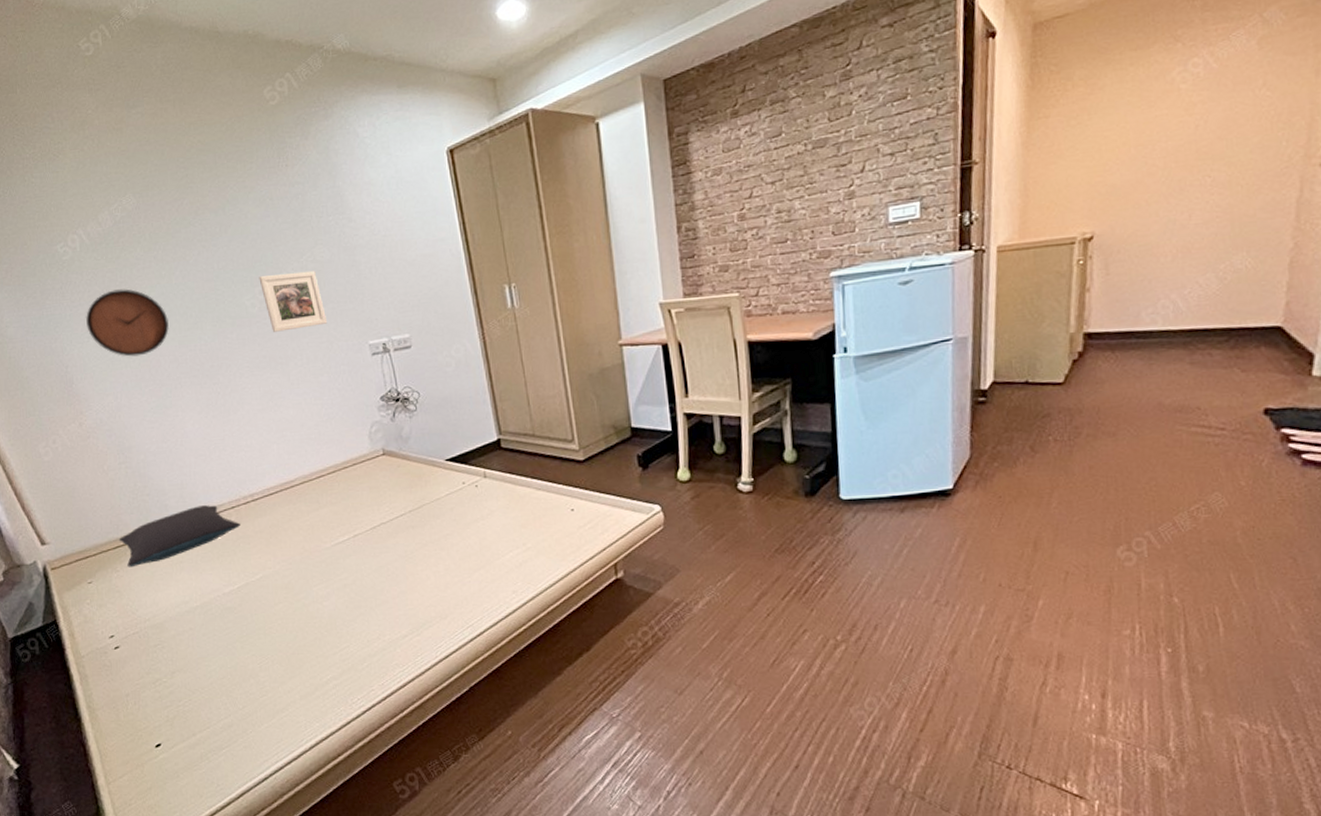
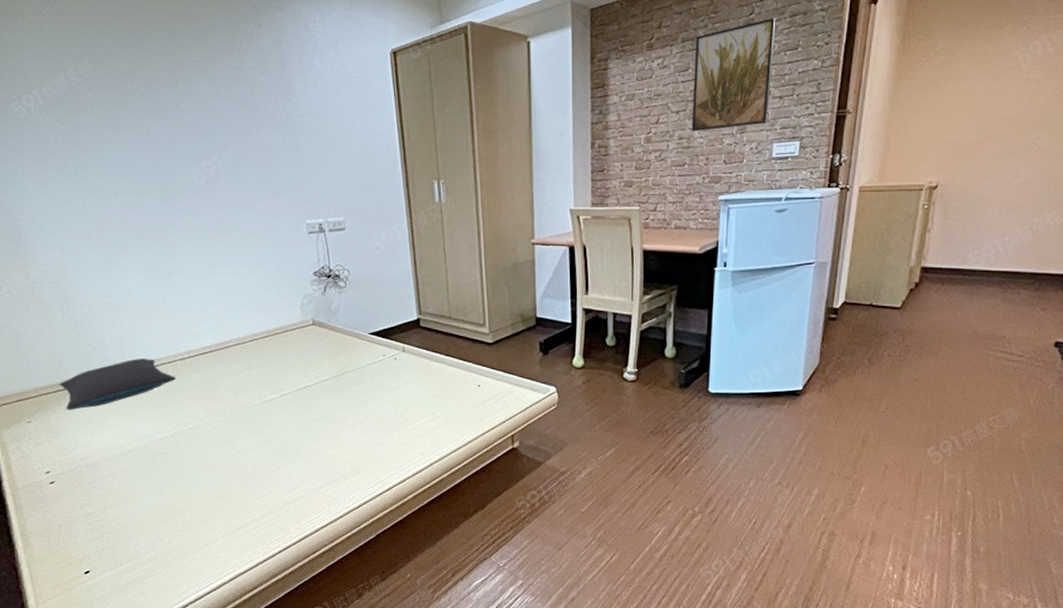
clock: present [85,289,169,357] -> none [36,151,118,216]
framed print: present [259,270,328,332] -> none [207,151,269,205]
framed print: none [786,65,879,204] -> present [691,17,776,132]

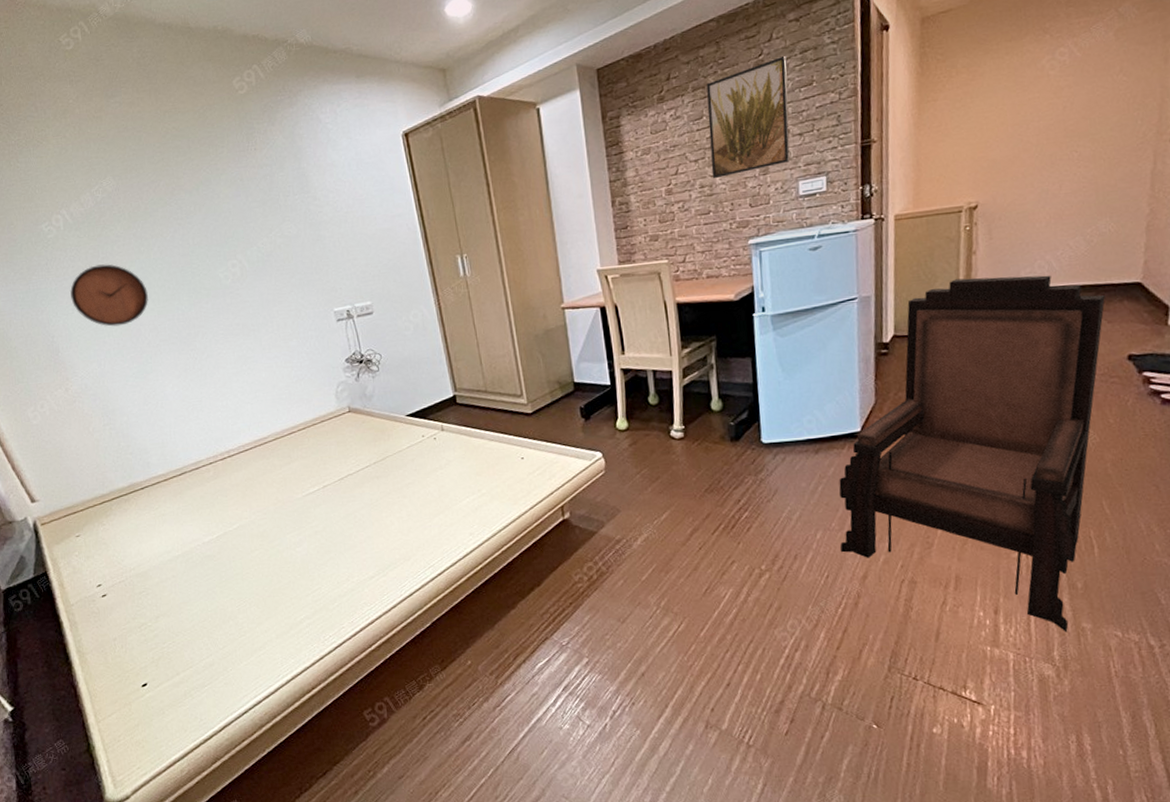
clock: none [36,151,118,216] -> present [69,264,148,327]
pillow: present [59,358,176,411] -> none [104,461,218,521]
armchair: none [770,254,1042,591] -> present [839,275,1105,633]

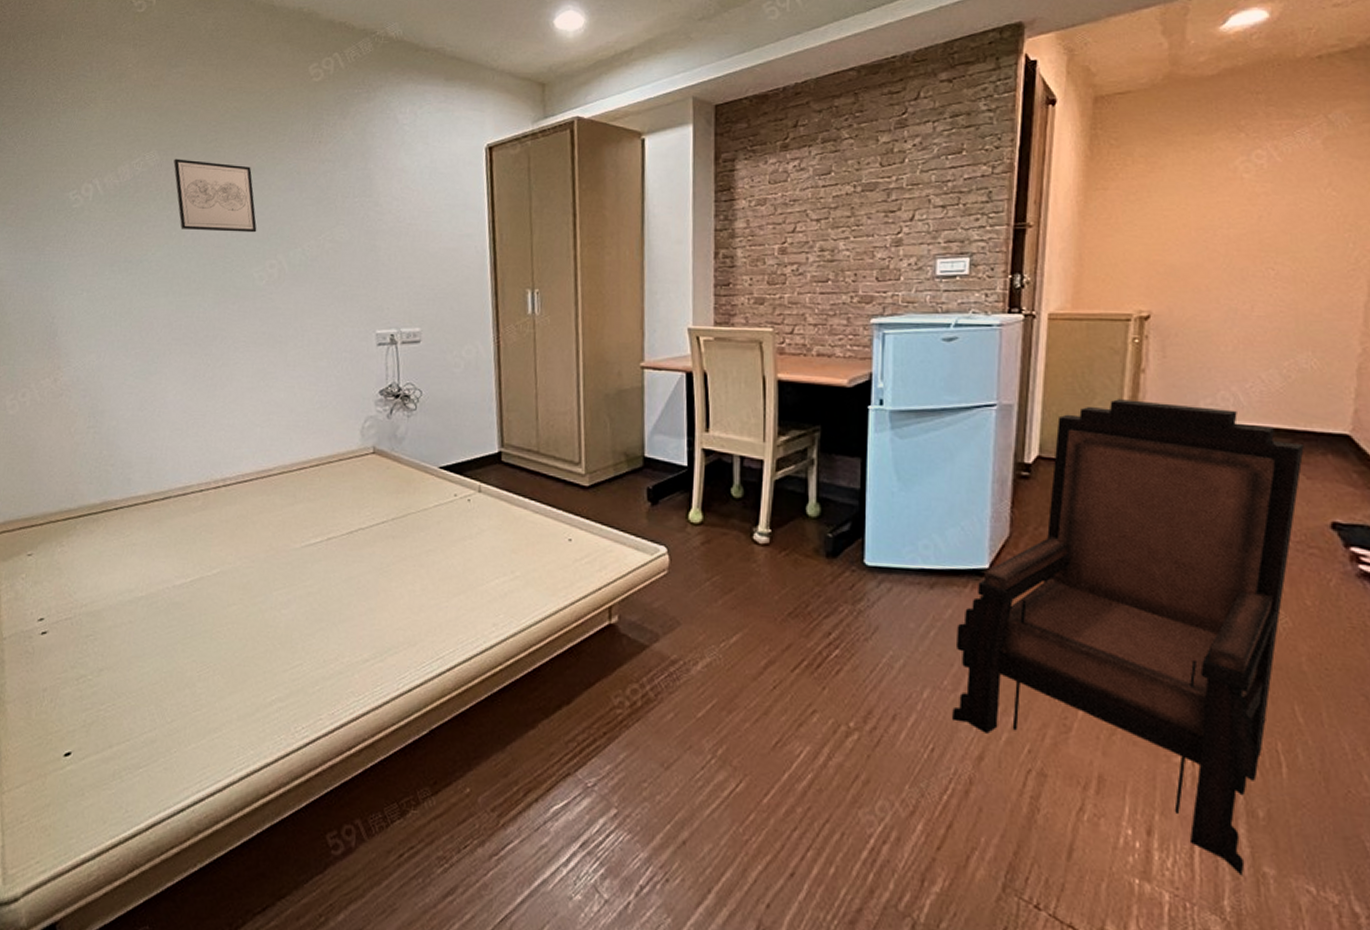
clock: present [69,264,148,327] -> none [83,244,170,316]
wall art: none [129,180,215,244] -> present [173,159,257,233]
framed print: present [706,55,790,179] -> none [835,117,934,244]

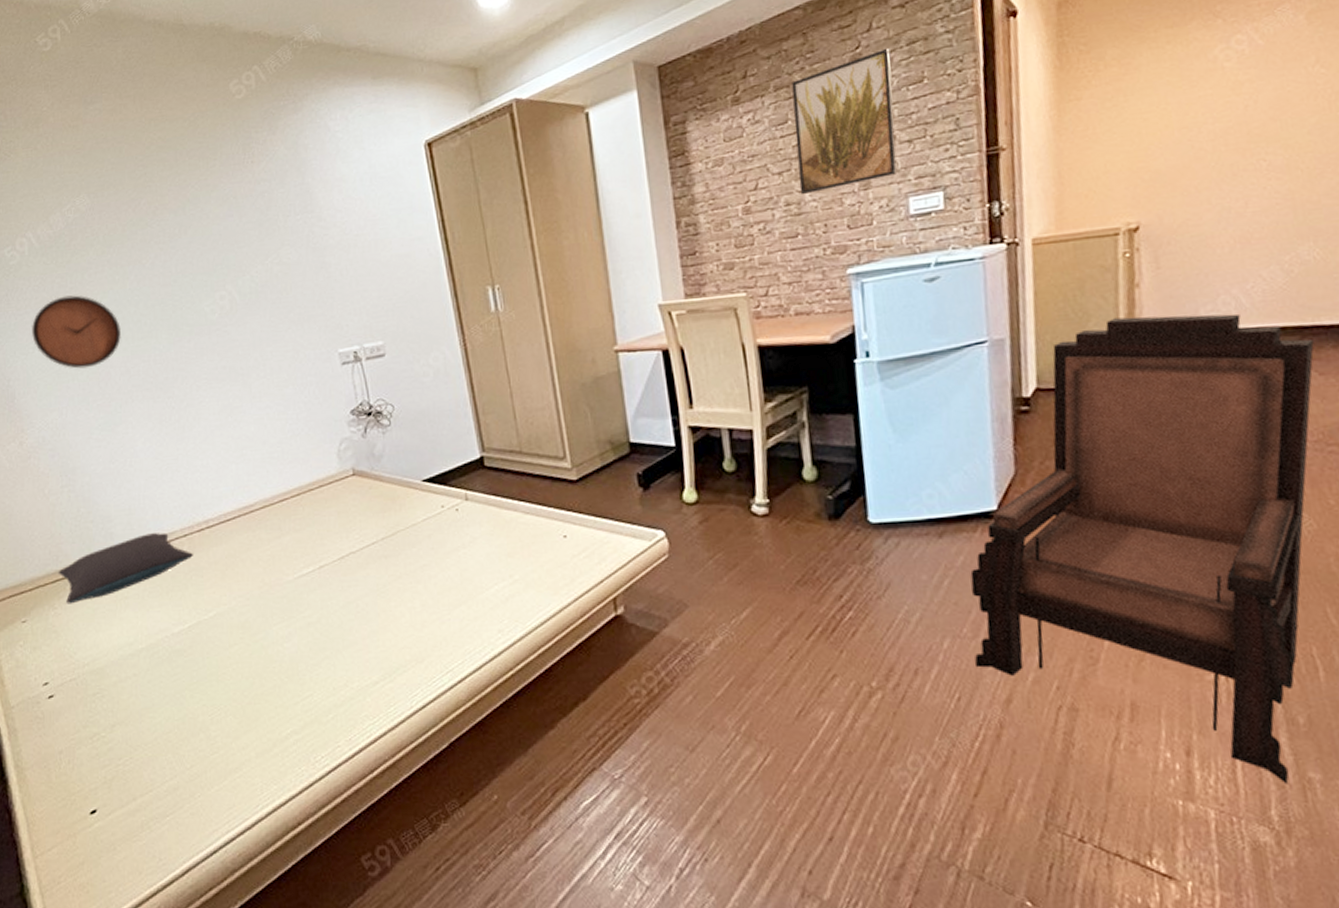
pillow: none [70,484,206,544] -> present [58,532,193,604]
clock: none [83,244,170,316] -> present [31,295,121,369]
wall art: present [173,159,257,233] -> none [105,197,201,272]
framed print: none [835,117,934,244] -> present [791,47,897,195]

